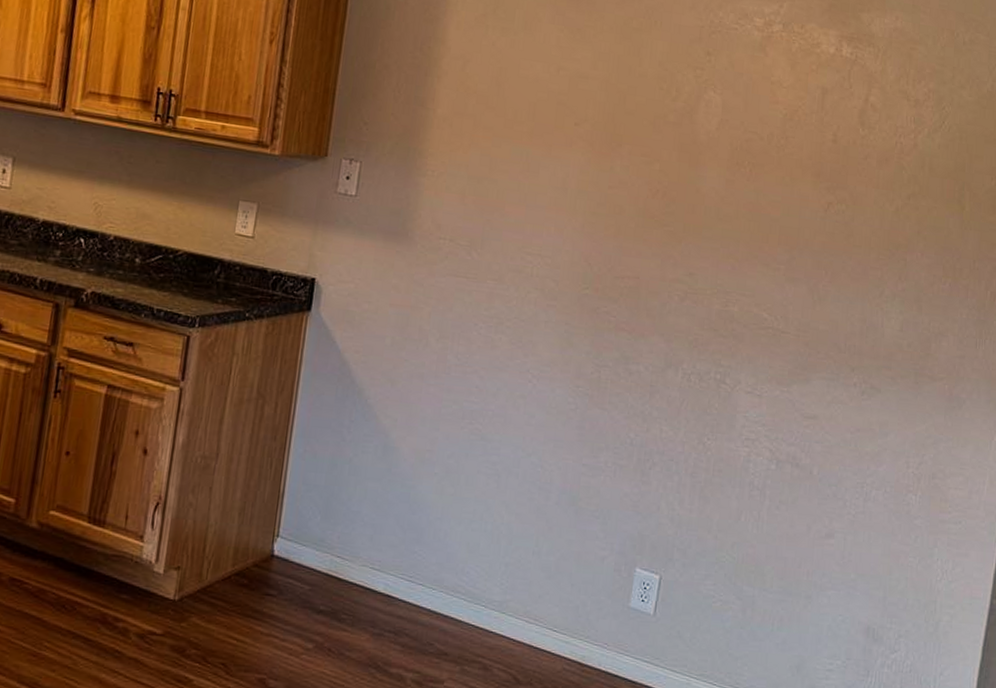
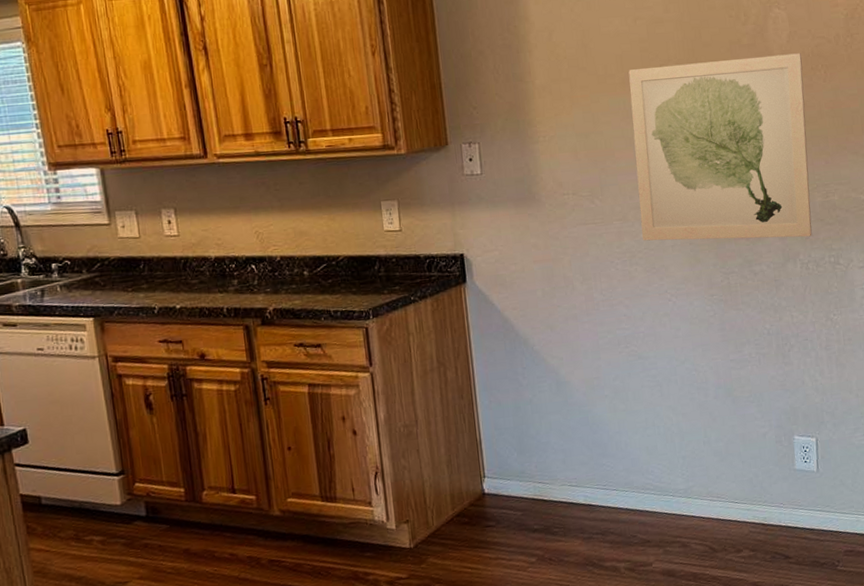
wall art: none [514,120,730,346] -> present [628,53,812,241]

